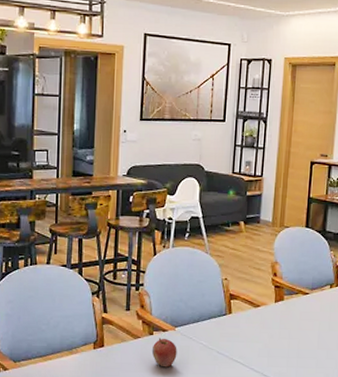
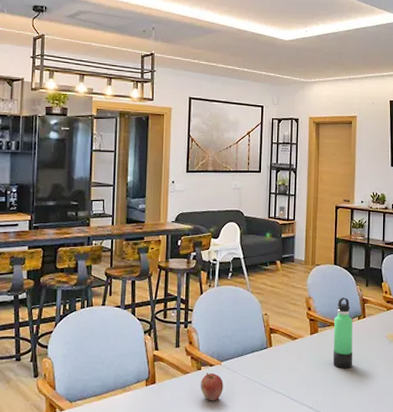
thermos bottle: none [298,263,324,340] -> present [332,297,353,369]

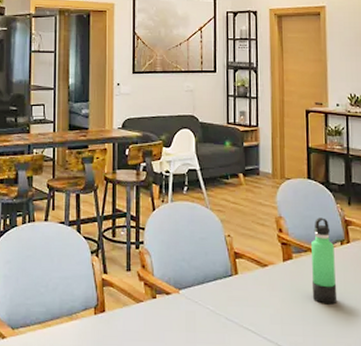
fruit: present [200,372,224,401] -> none [155,302,183,336]

